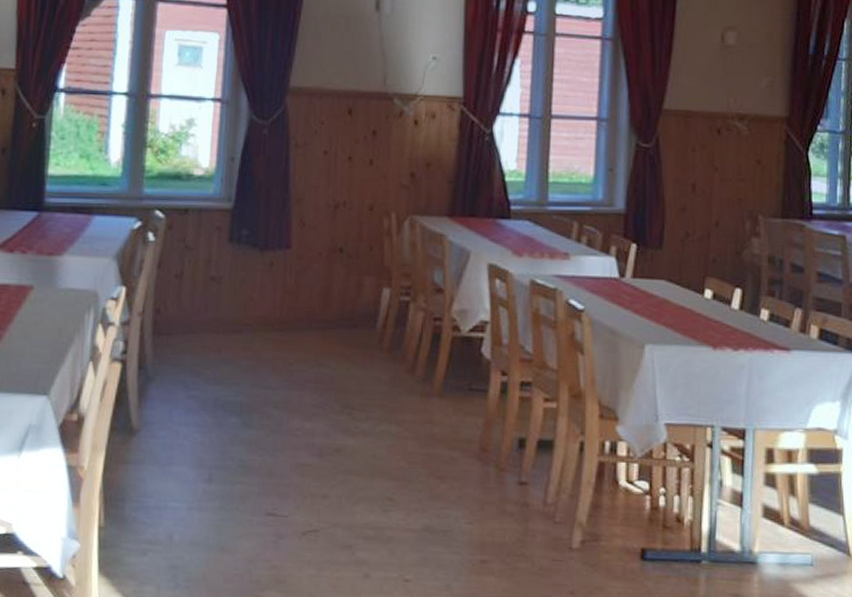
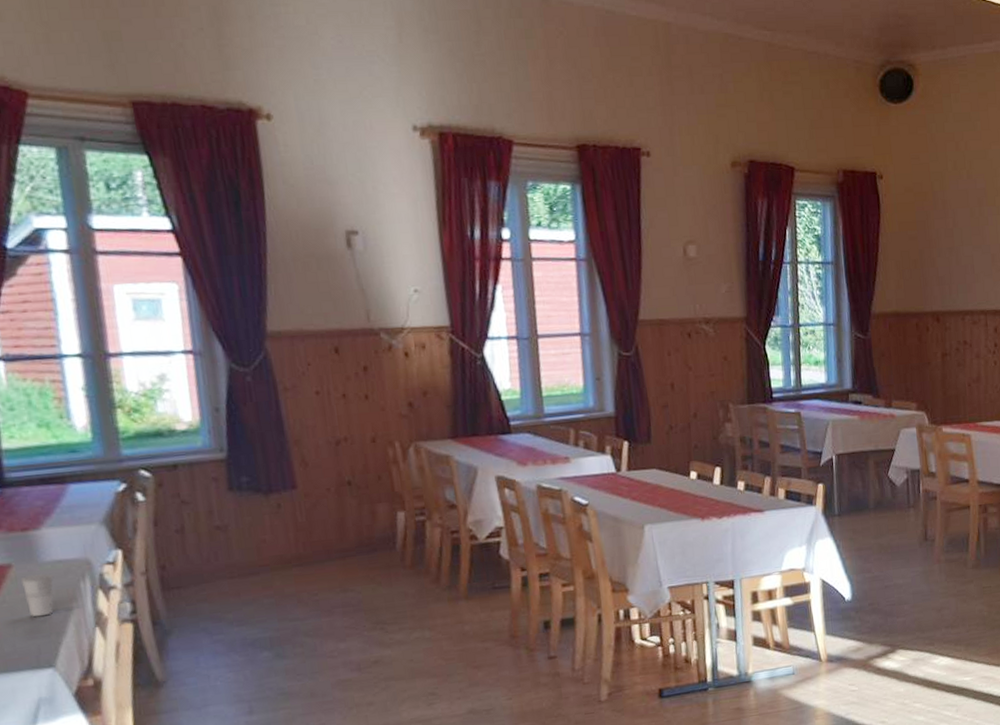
cup: none [37,300,65,342] -> present [20,573,54,617]

